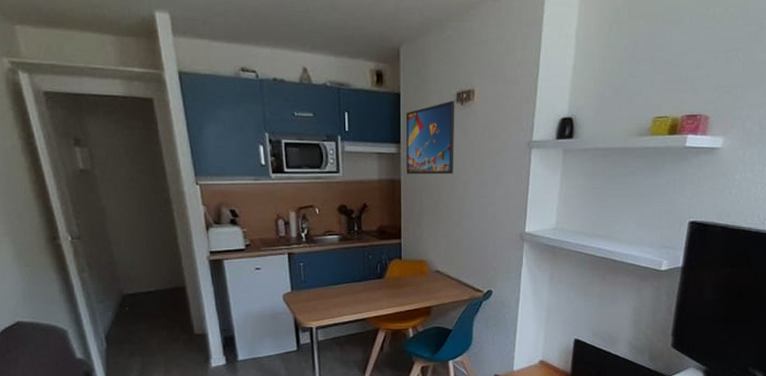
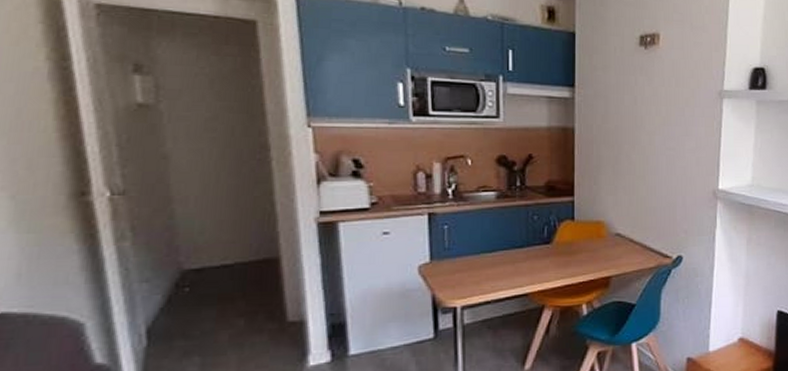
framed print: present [406,101,455,175] -> none [582,43,638,123]

